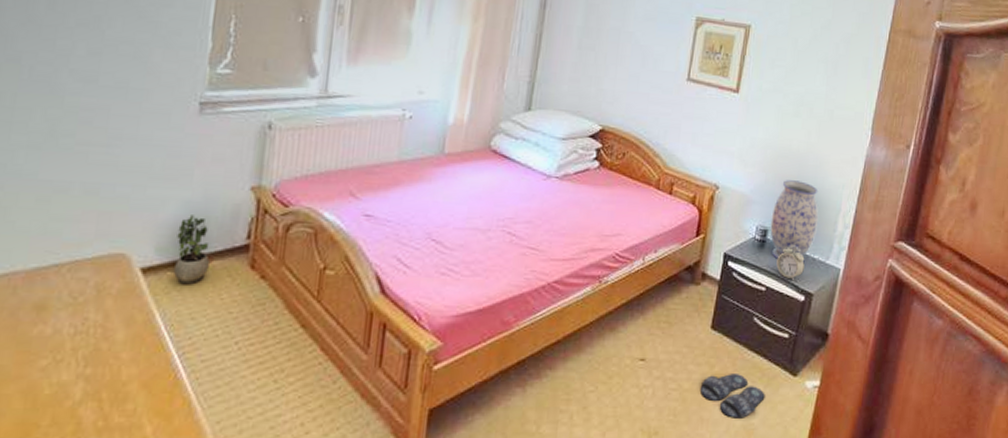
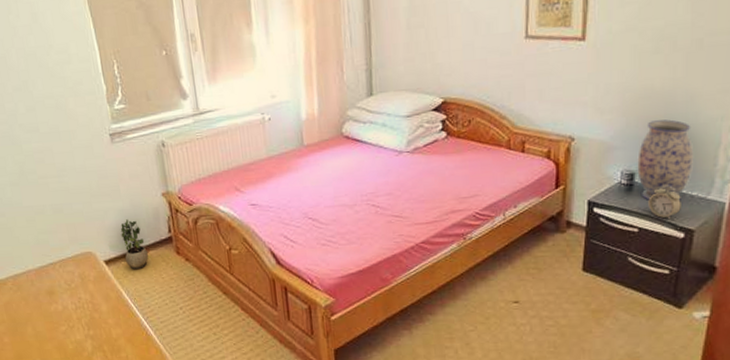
slippers: present [700,374,765,418] -> none [579,309,648,348]

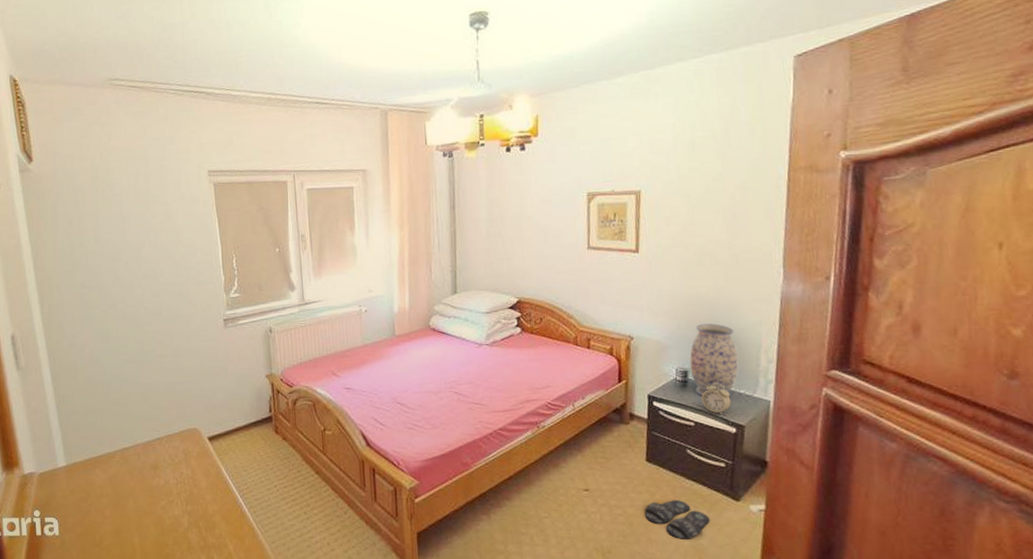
potted plant: present [120,219,149,270] -> none [225,398,249,447]
slippers: none [579,309,648,348] -> present [645,500,710,539]

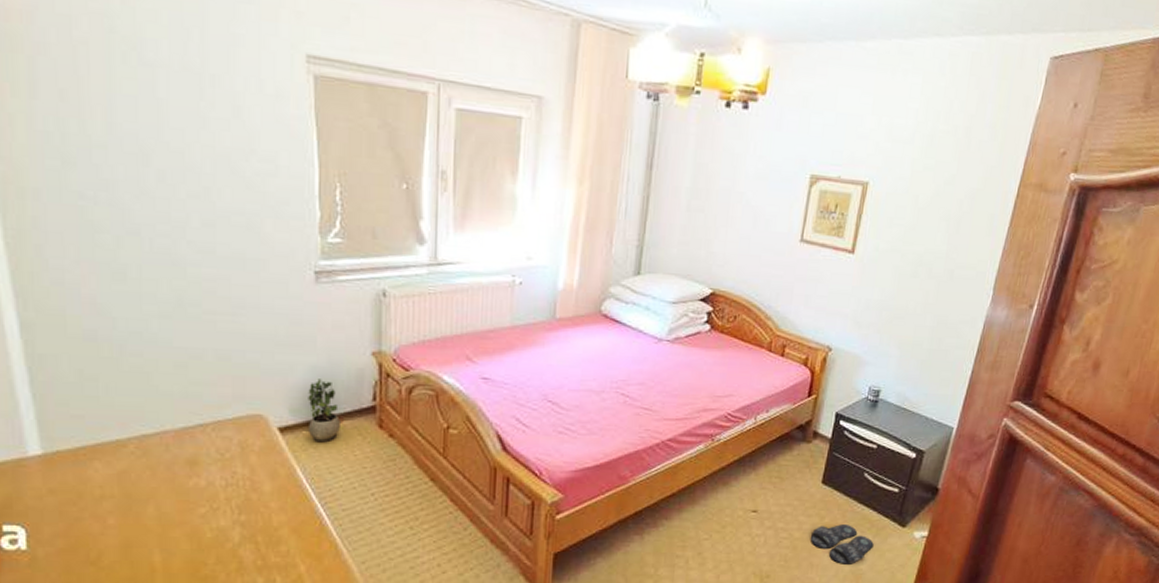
potted plant: none [225,398,249,447] -> present [308,379,340,443]
vase: present [689,324,740,398] -> none [883,341,934,422]
alarm clock: present [701,383,731,415] -> none [888,405,918,439]

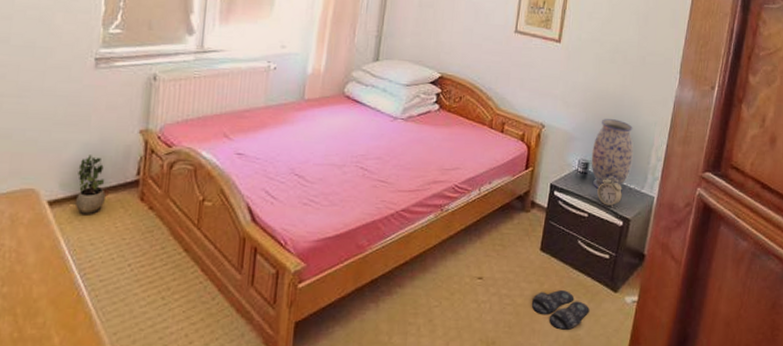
vase: none [883,341,934,422] -> present [591,119,634,192]
alarm clock: none [888,405,918,439] -> present [597,176,622,208]

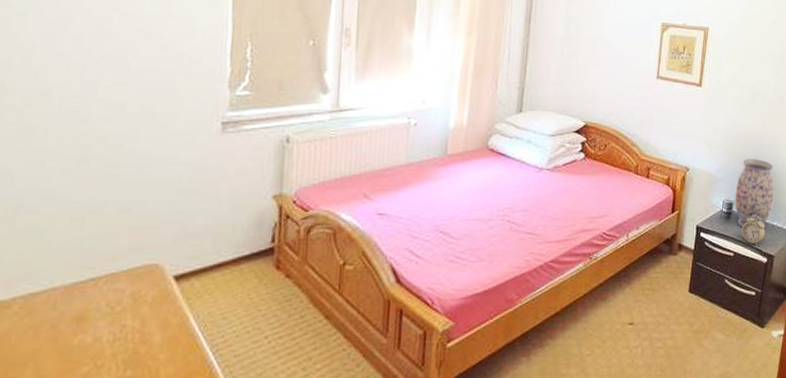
potted plant: present [76,155,106,215] -> none [205,224,238,288]
slippers: present [532,290,590,330] -> none [683,329,738,369]

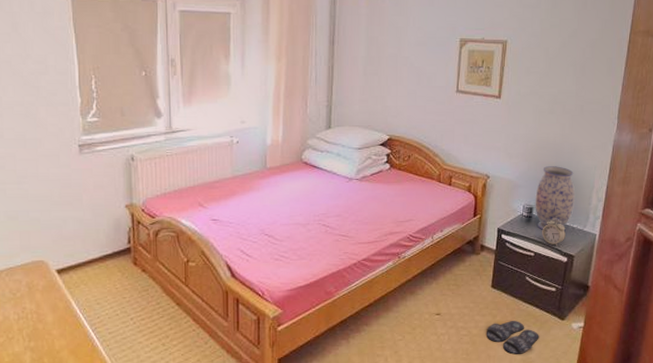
slippers: none [683,329,738,369] -> present [487,321,539,354]

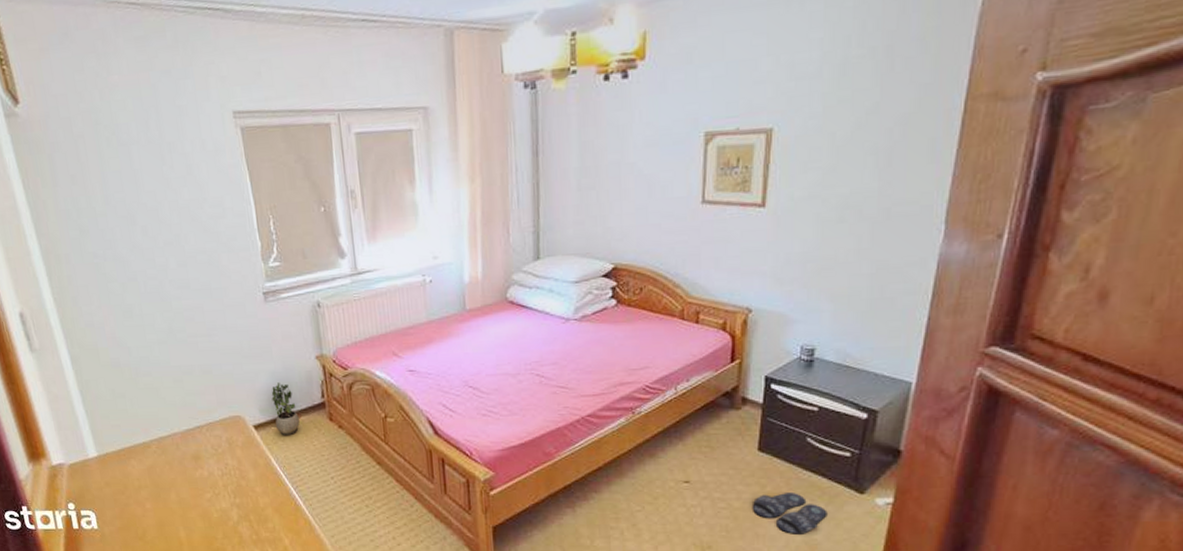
potted plant: none [78,229,104,280] -> present [271,382,300,436]
vase: present [535,166,576,232] -> none [818,292,879,379]
alarm clock: present [542,218,566,247] -> none [829,362,865,399]

